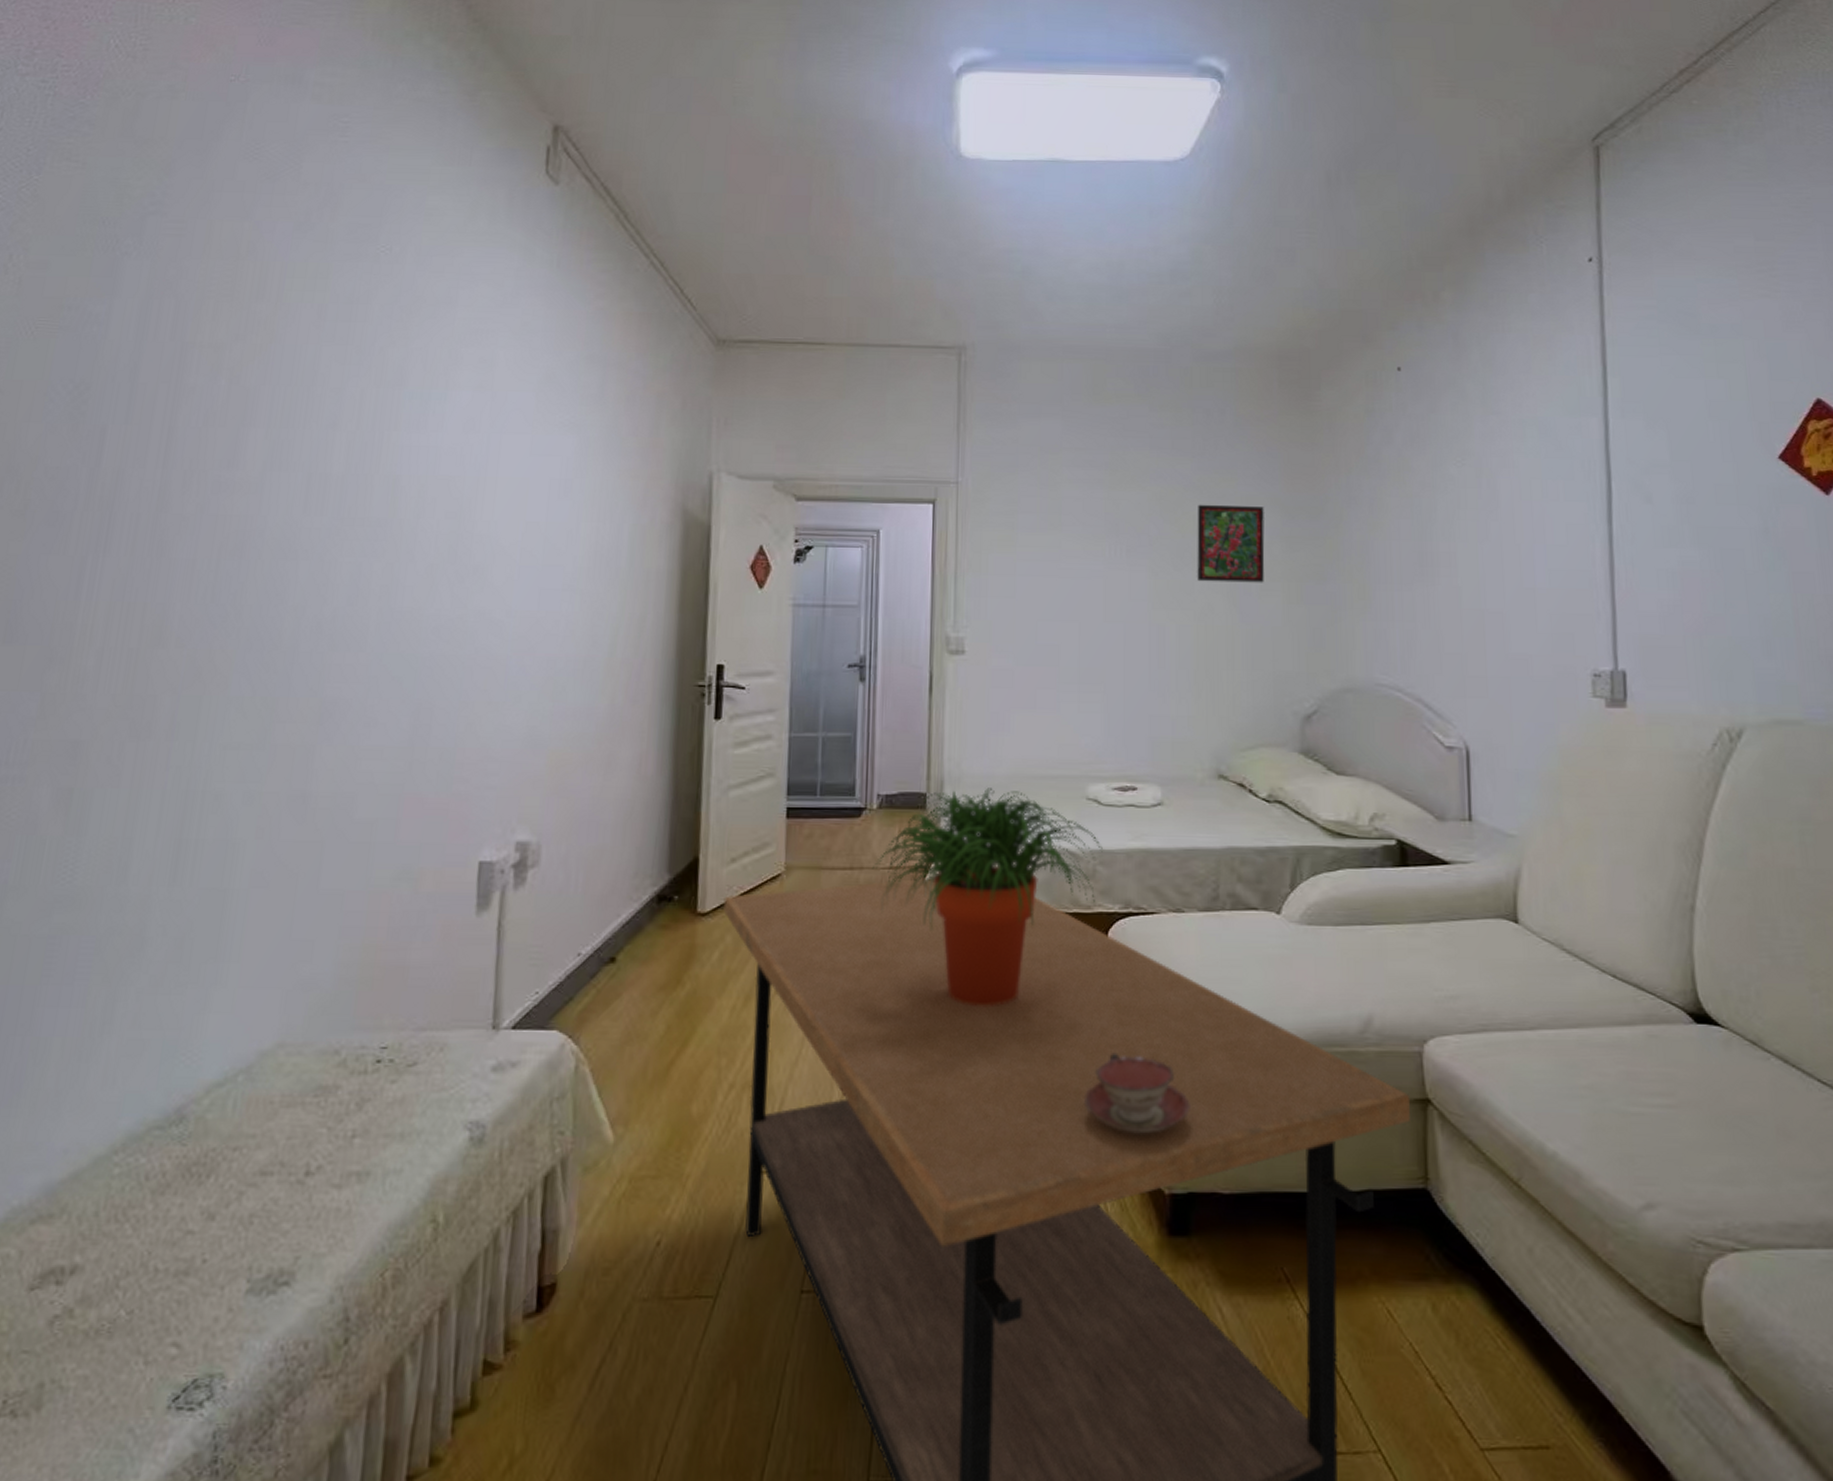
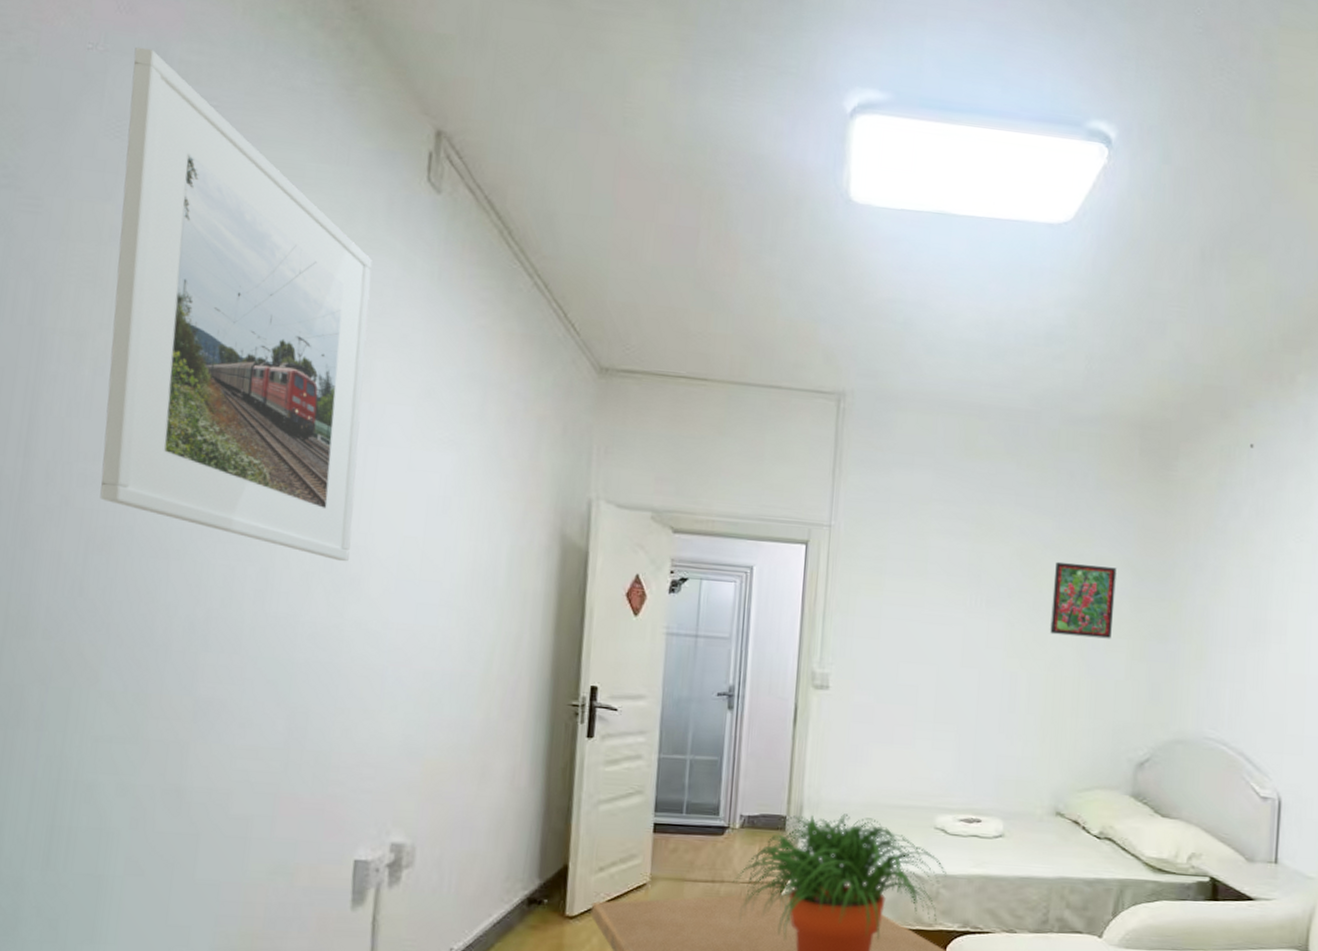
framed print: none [233,74,494,552] -> present [100,47,372,562]

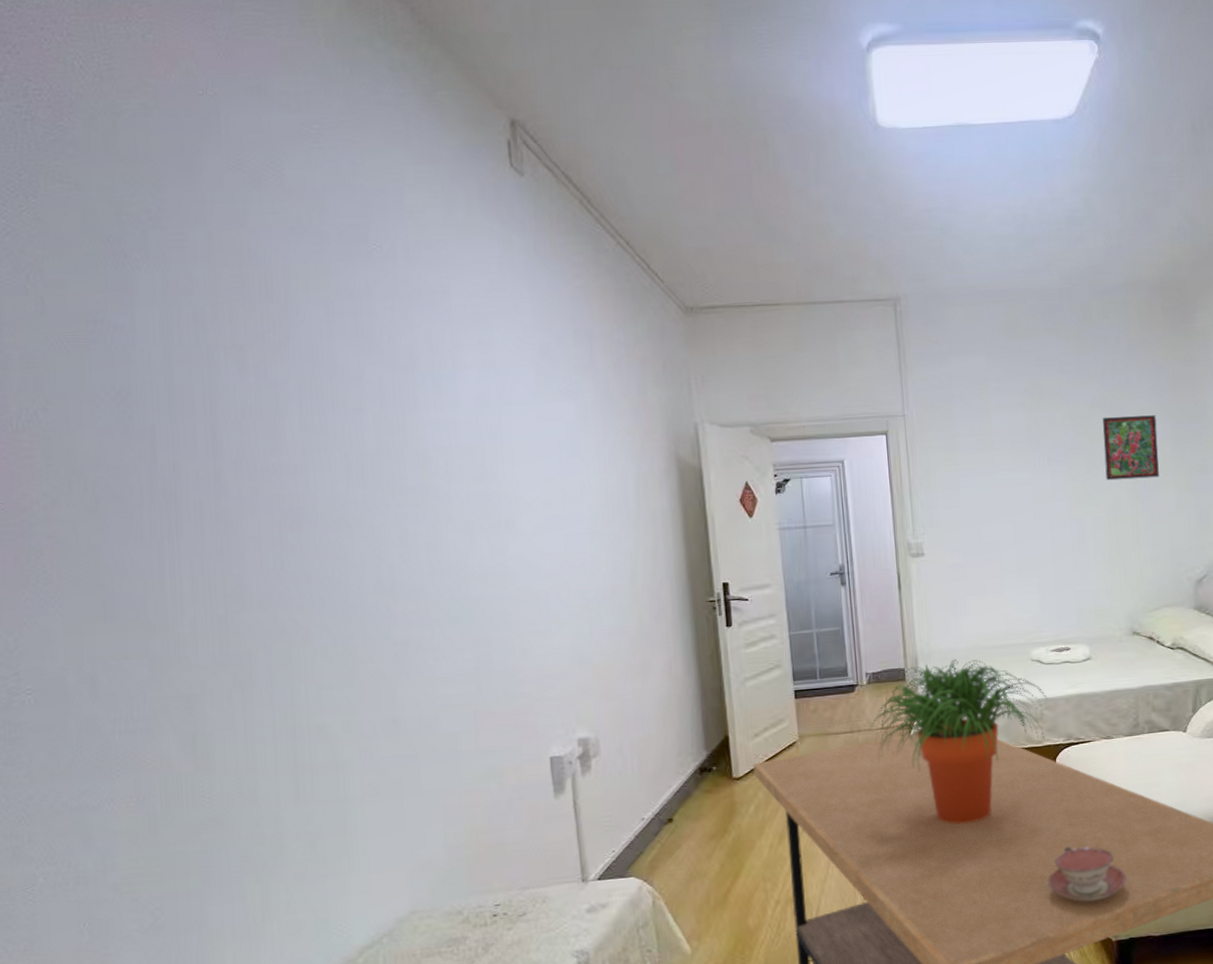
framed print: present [100,47,372,562] -> none [239,86,501,509]

